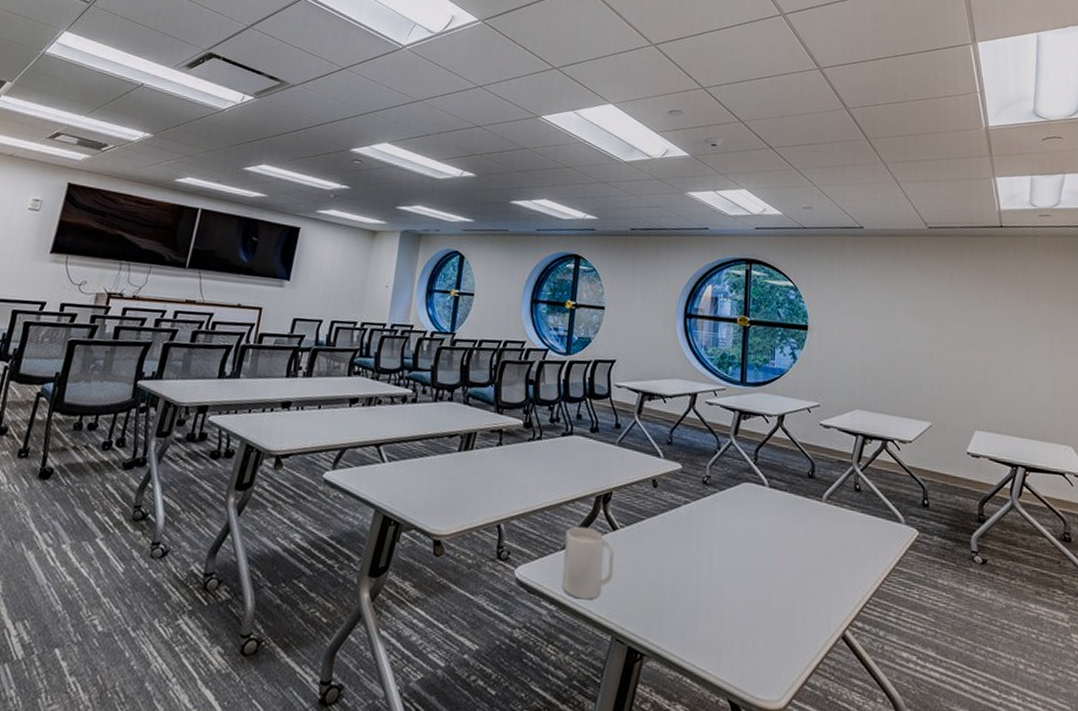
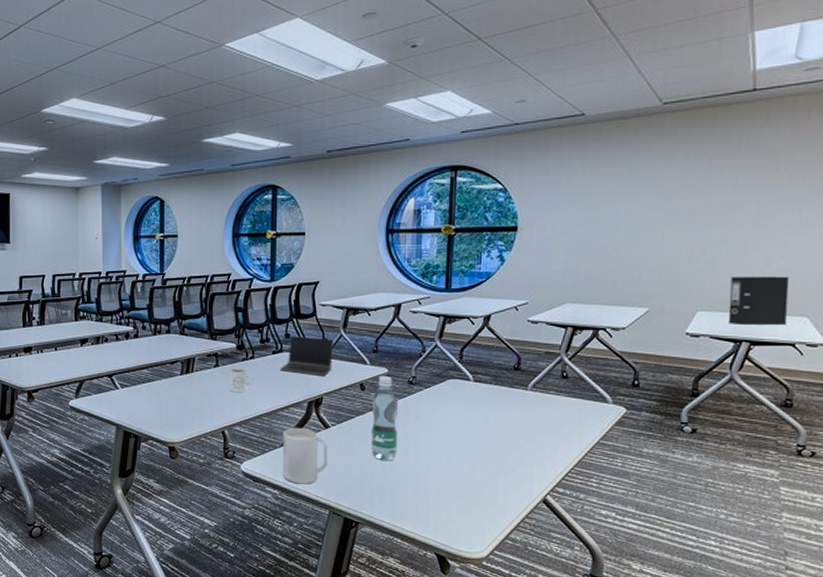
mug: none [510,449,540,479] -> present [229,368,254,393]
laptop computer: none [568,417,627,468] -> present [280,336,333,377]
bottle: none [661,472,692,576] -> present [371,376,399,461]
binder: none [1001,398,1054,452] -> present [728,276,790,324]

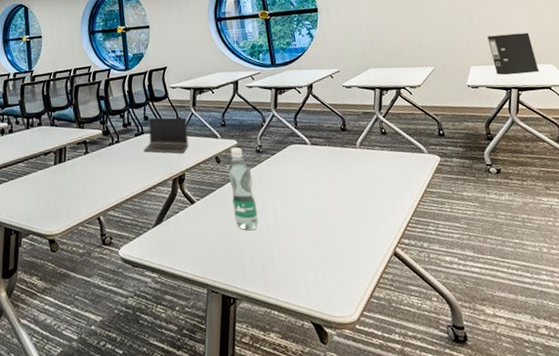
mug: present [229,368,254,393] -> none [98,153,122,178]
mug: present [283,427,327,484] -> none [154,205,199,265]

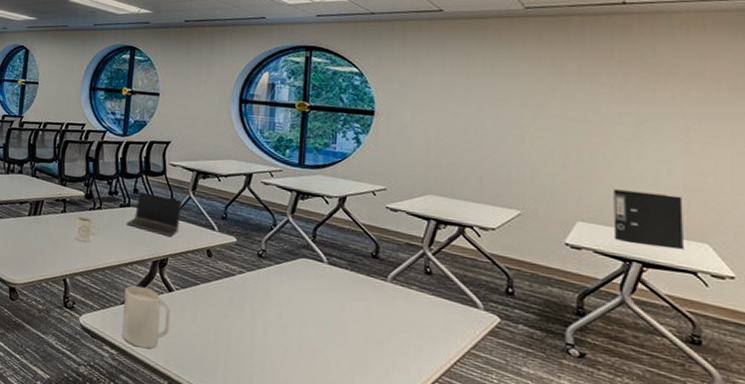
mug: none [98,153,122,178] -> present [74,216,100,243]
mug: none [154,205,199,265] -> present [122,285,170,349]
bottle: present [228,147,259,231] -> none [216,245,247,337]

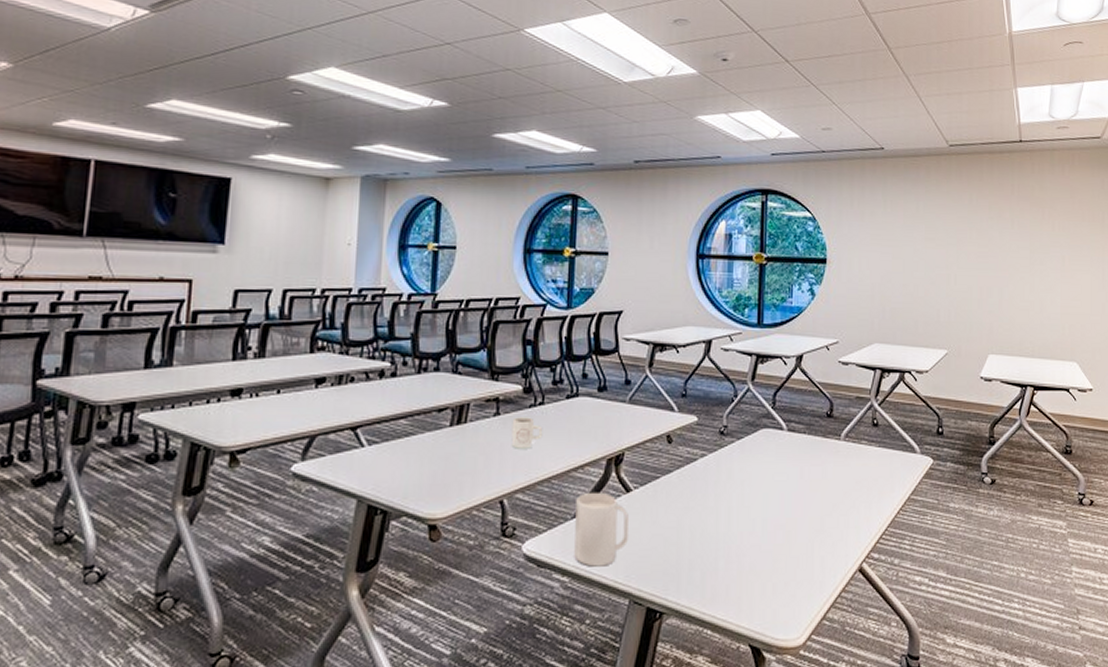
laptop computer: present [126,192,182,237] -> none [574,376,637,427]
binder: present [613,189,683,249] -> none [1014,320,1060,369]

